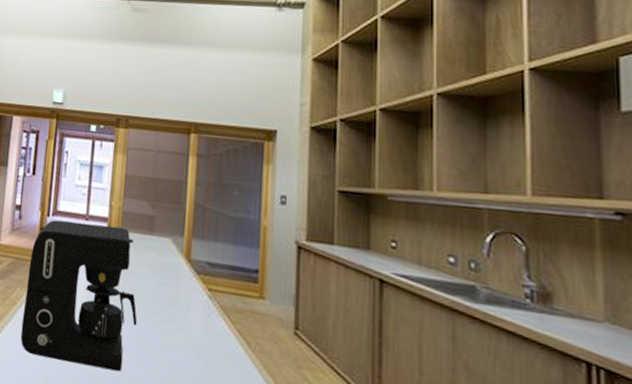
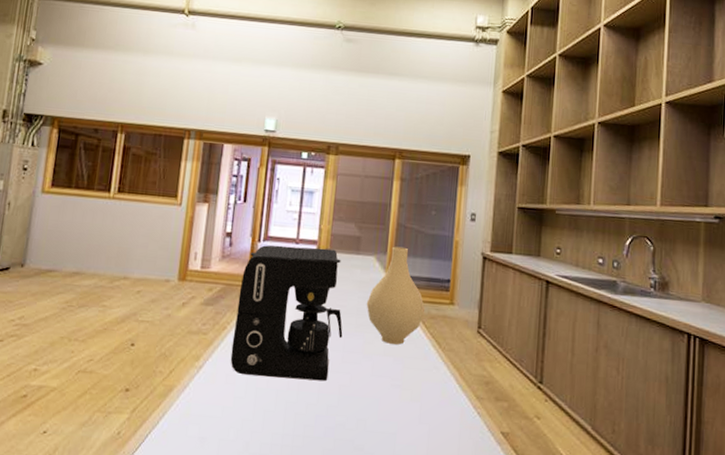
vase: none [162,228,230,340] -> present [366,246,425,345]

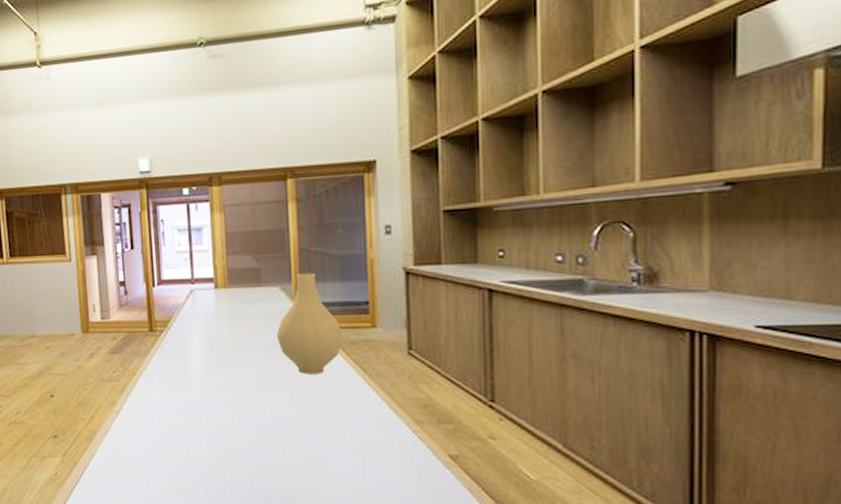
coffee maker: present [230,245,343,382] -> none [142,285,256,416]

